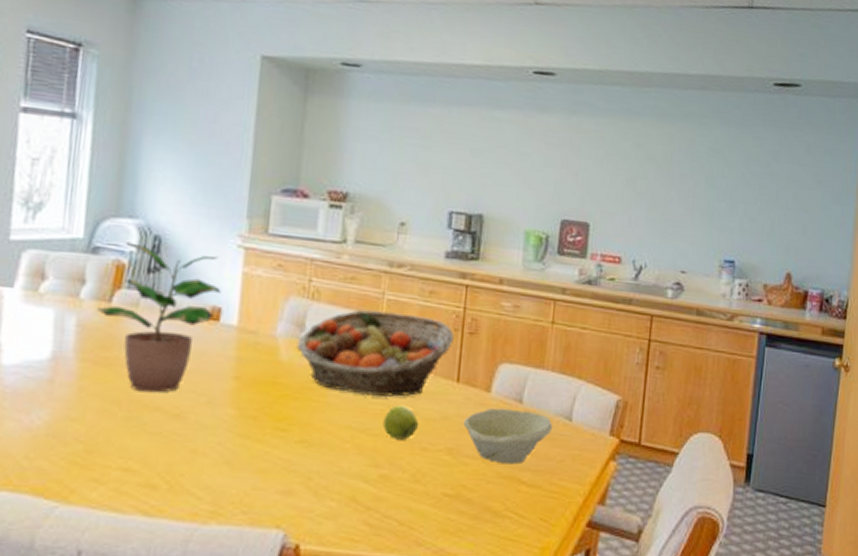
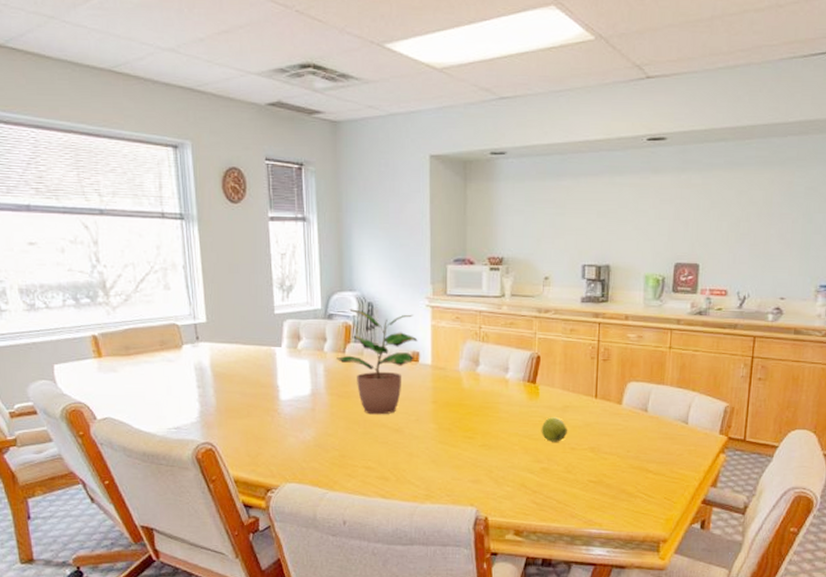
fruit basket: present [297,310,454,398] -> none [474,347,591,412]
bowl: present [463,408,553,465] -> none [602,416,673,458]

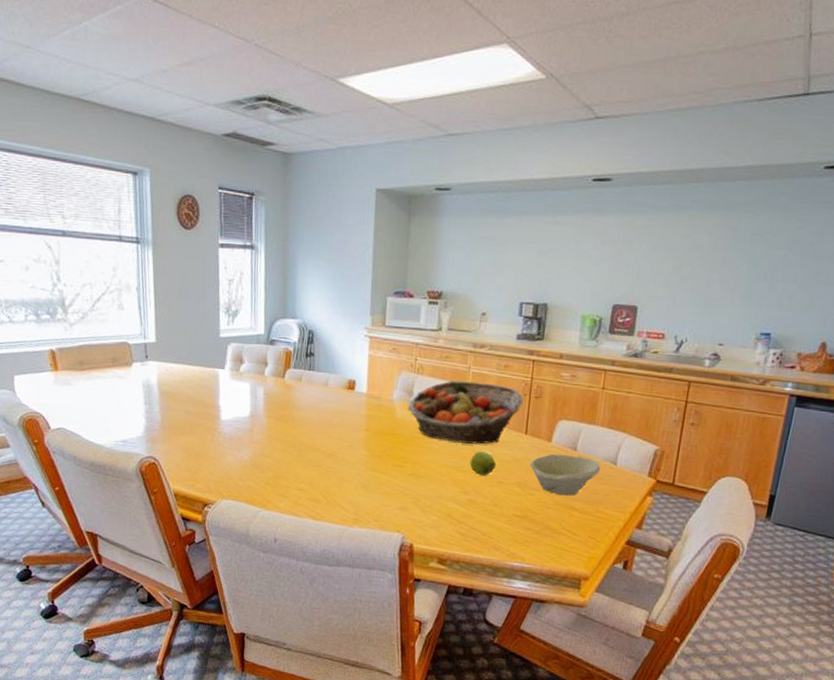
potted plant: present [336,309,418,415] -> none [276,335,355,440]
fruit basket: none [474,347,591,412] -> present [408,380,523,445]
bowl: none [602,416,673,458] -> present [530,453,601,496]

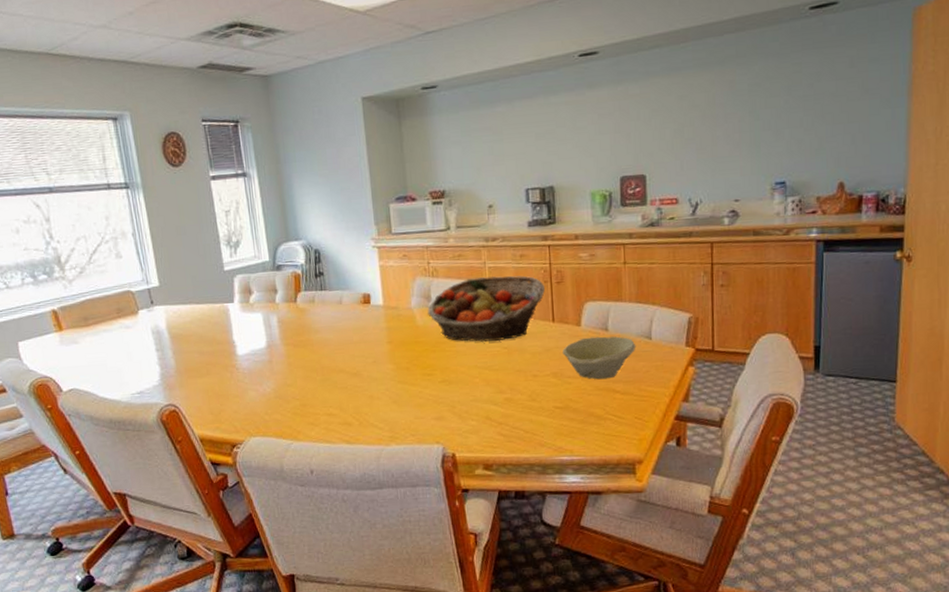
apple: present [469,450,497,475] -> none [500,345,528,371]

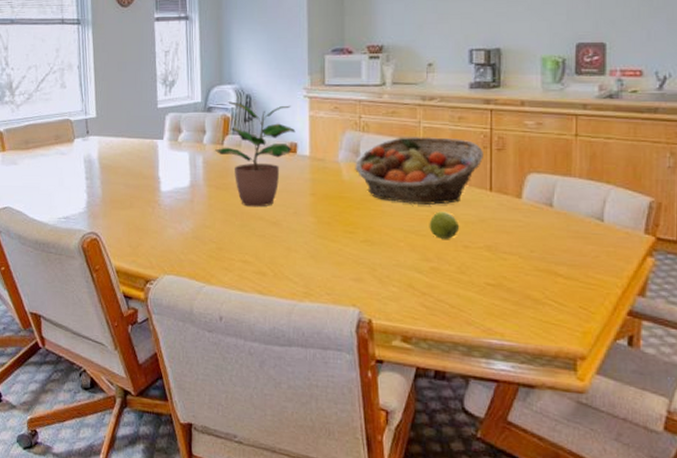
potted plant: none [289,257,368,361] -> present [215,101,296,207]
apple: none [500,345,528,371] -> present [429,212,460,239]
bowl: present [563,336,636,380] -> none [499,211,585,260]

